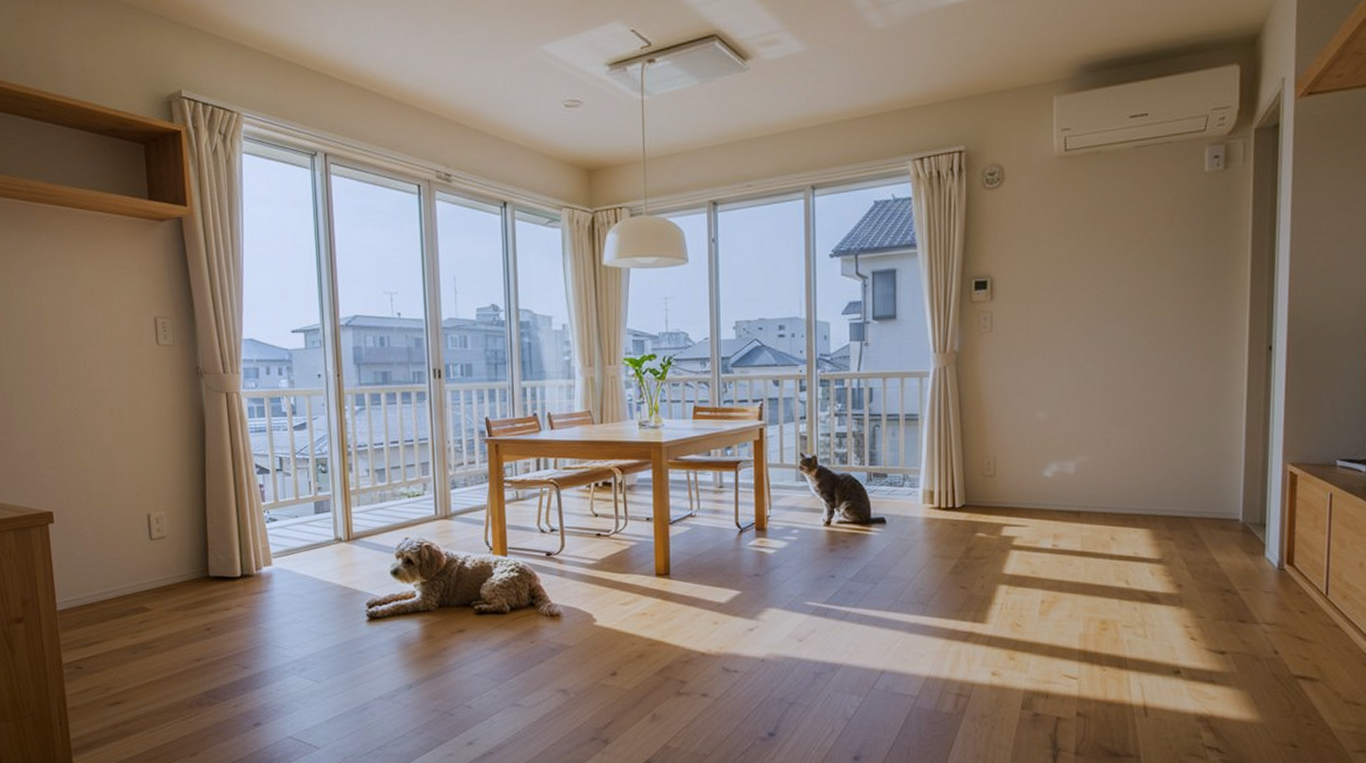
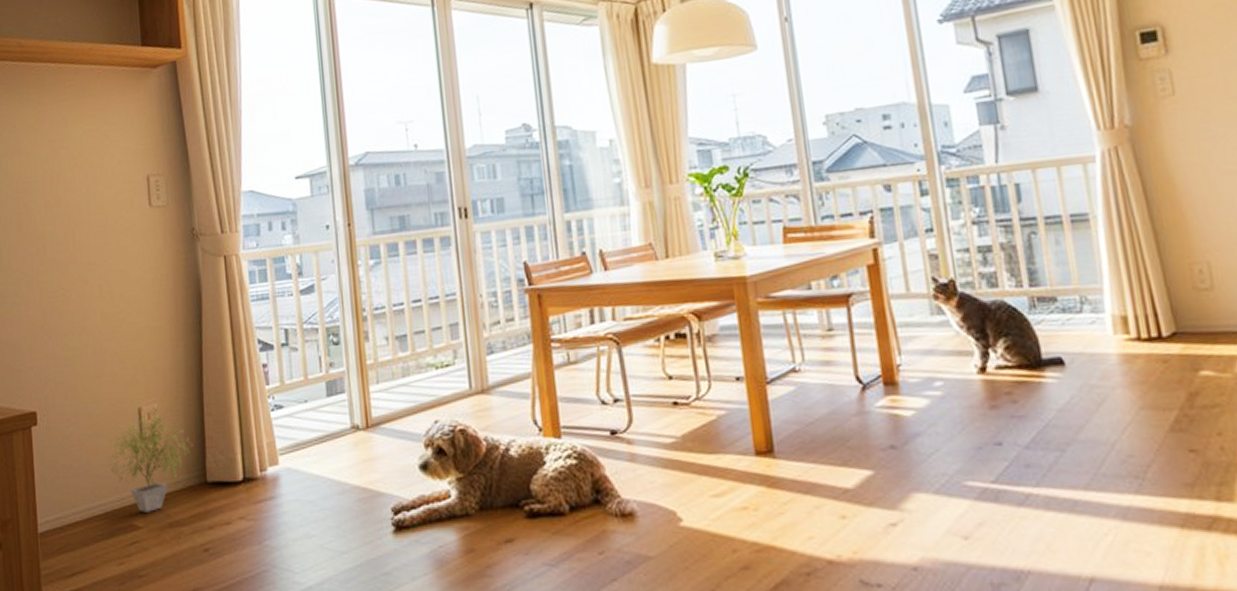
potted plant: none [121,515,196,598] -> present [108,408,192,513]

